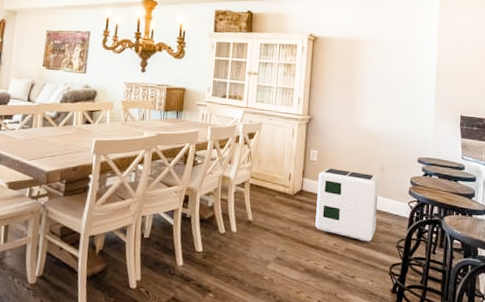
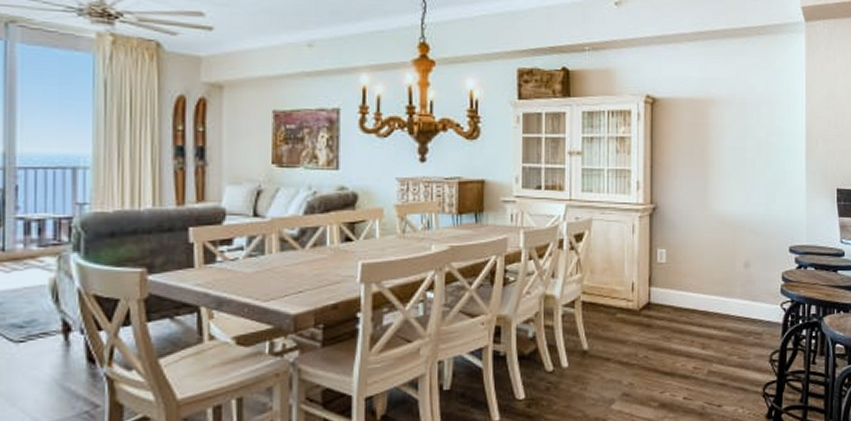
air purifier: present [315,168,379,242] -> none [669,270,744,359]

